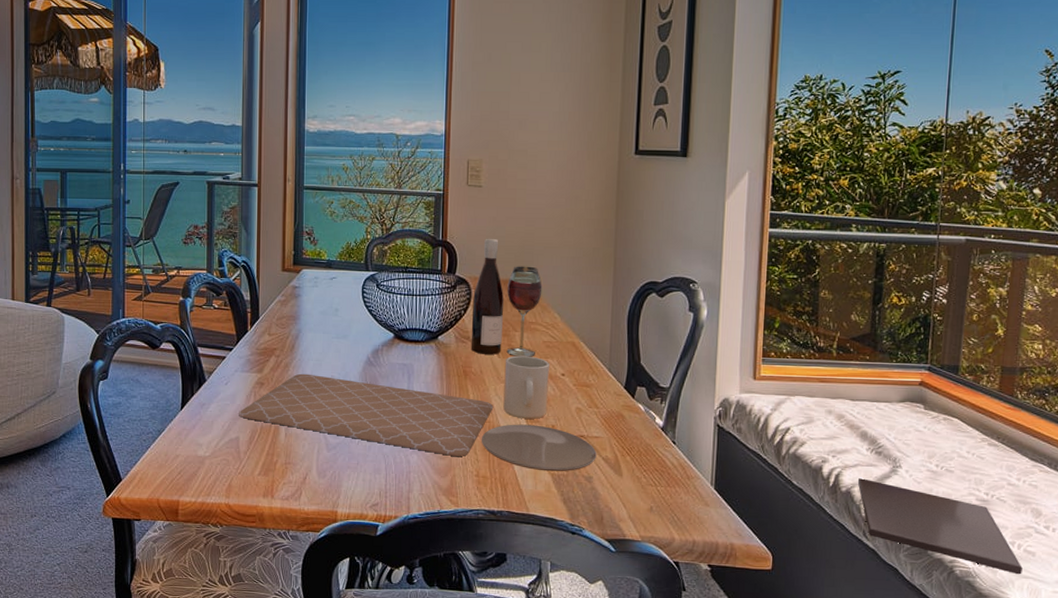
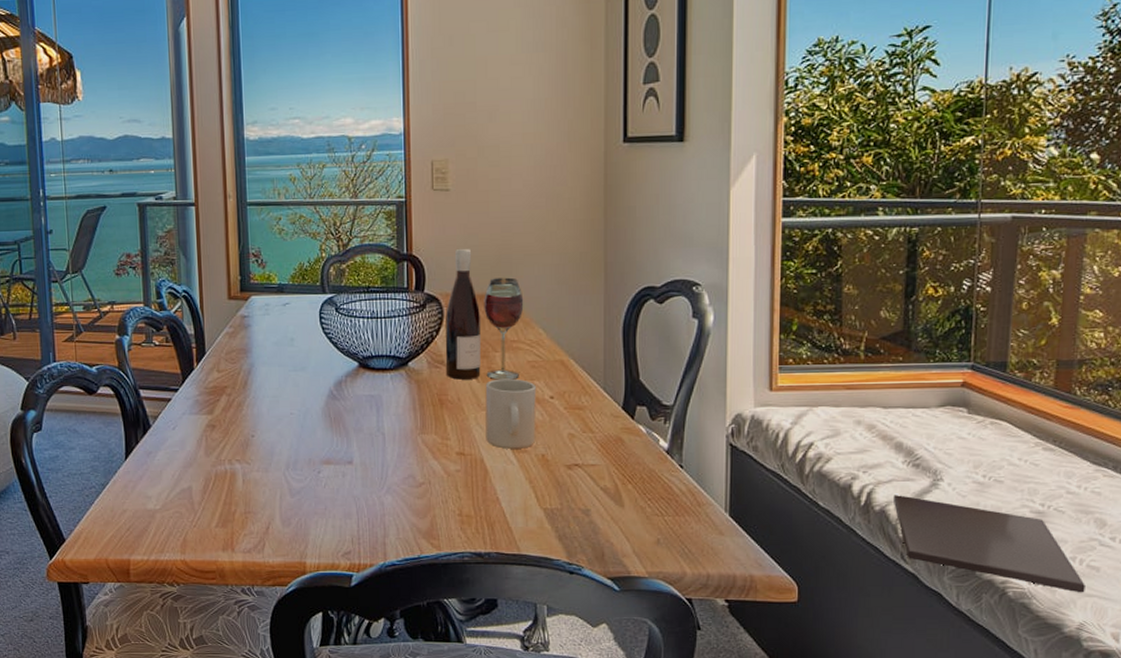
placemat: present [239,373,494,457] -> none [190,412,475,496]
plate: present [481,424,597,472] -> none [462,455,594,506]

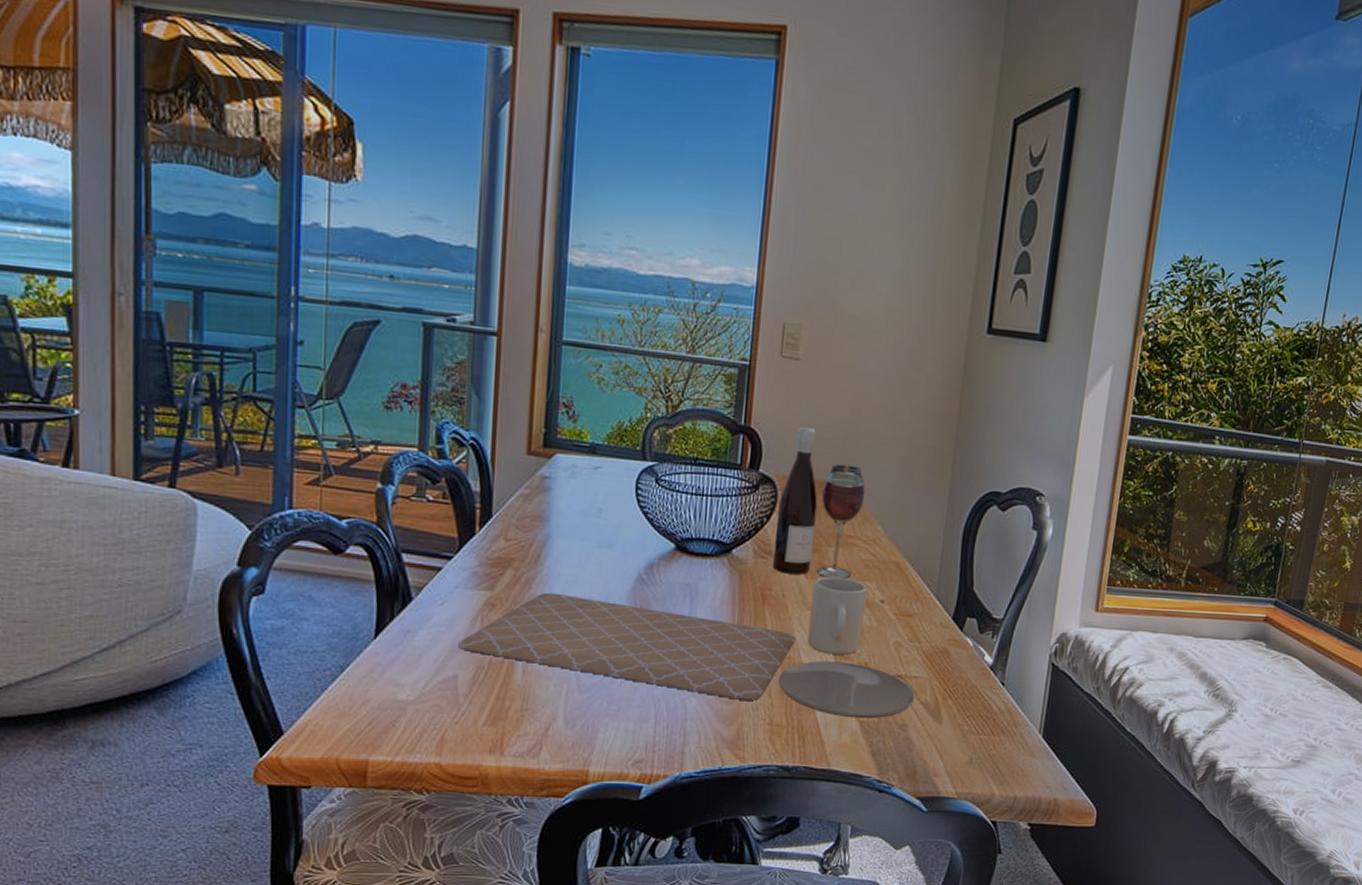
placemat: none [190,412,475,496] -> present [458,592,796,701]
plate: none [462,455,594,506] -> present [777,660,915,719]
plaque: present [892,495,1085,593] -> none [1191,723,1340,824]

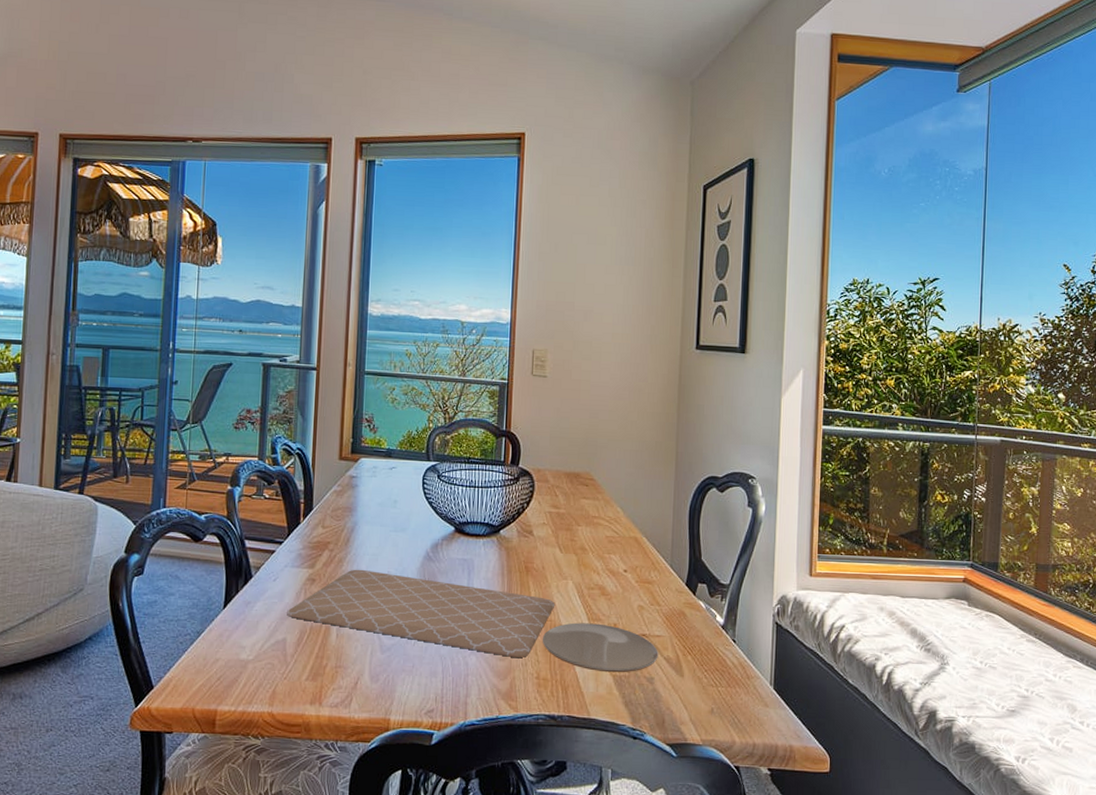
bottle: present [772,426,818,575] -> none [533,429,568,550]
cup: present [807,576,868,655] -> none [565,551,613,617]
wineglass: present [816,464,866,579] -> none [569,458,606,552]

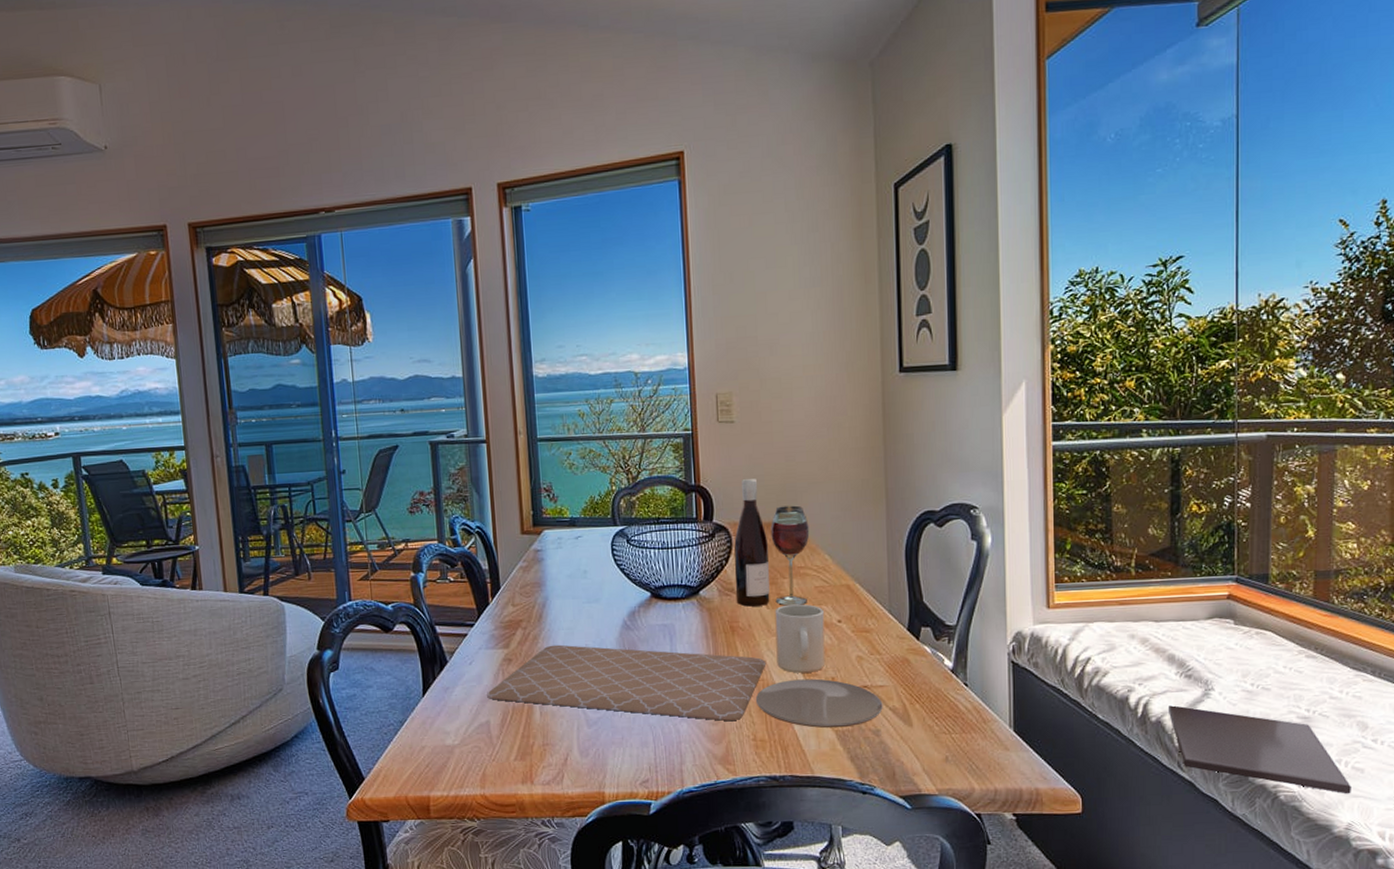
bottle: none [533,429,568,550] -> present [734,478,770,607]
cup: none [565,551,613,617] -> present [775,604,826,673]
wineglass: none [569,458,606,552] -> present [771,505,810,606]
plaque: none [908,676,1061,771] -> present [1167,705,1351,794]

